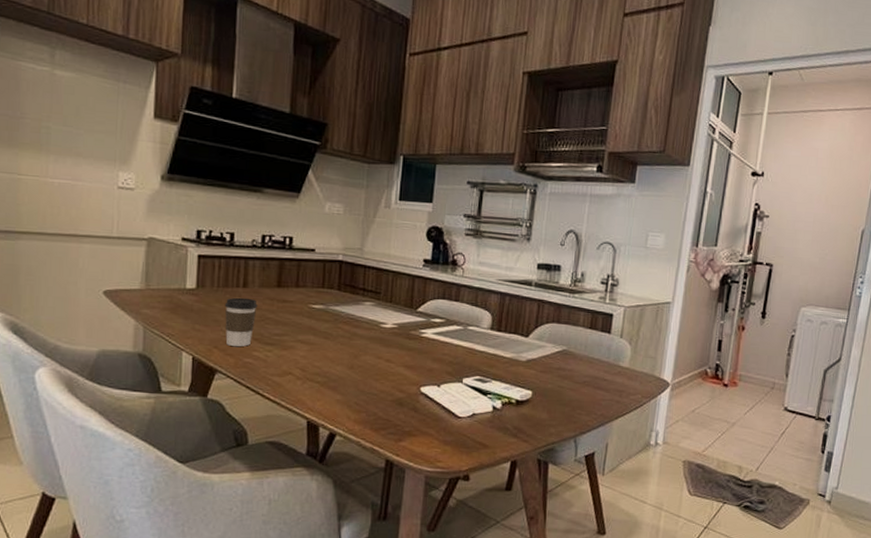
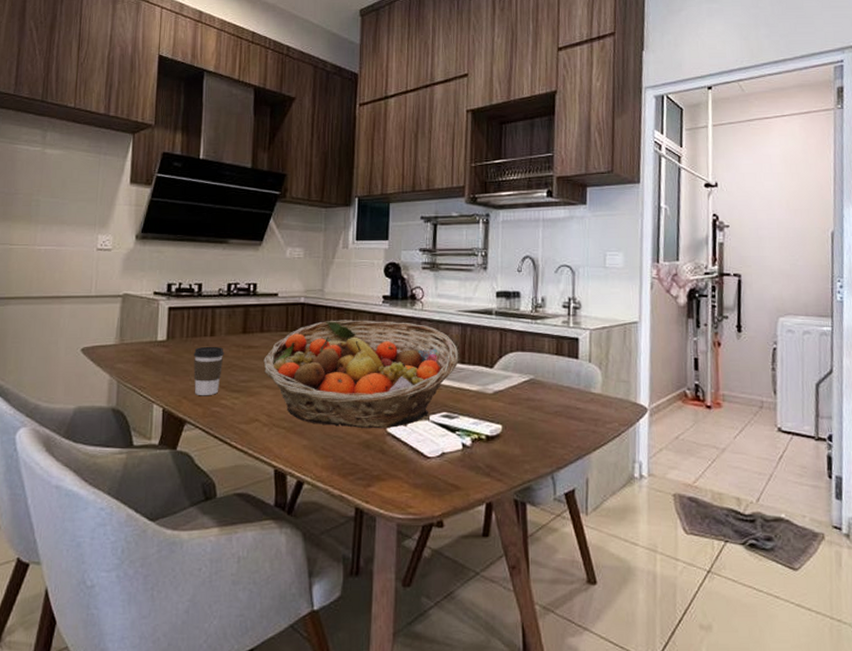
fruit basket: none [298,280,496,389] -> present [263,320,459,429]

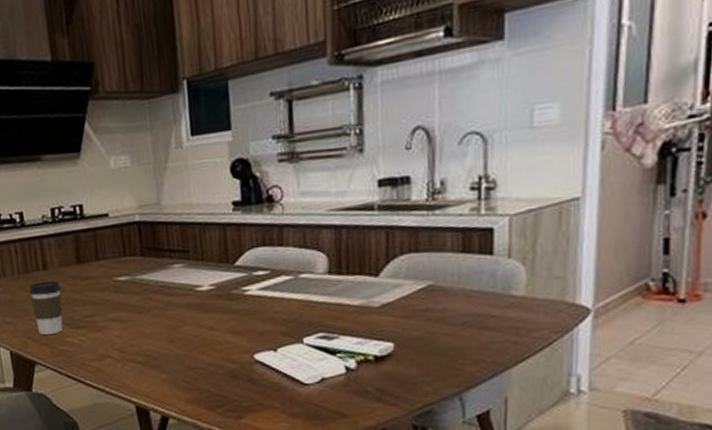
fruit basket: present [263,320,459,429] -> none [104,231,335,358]

